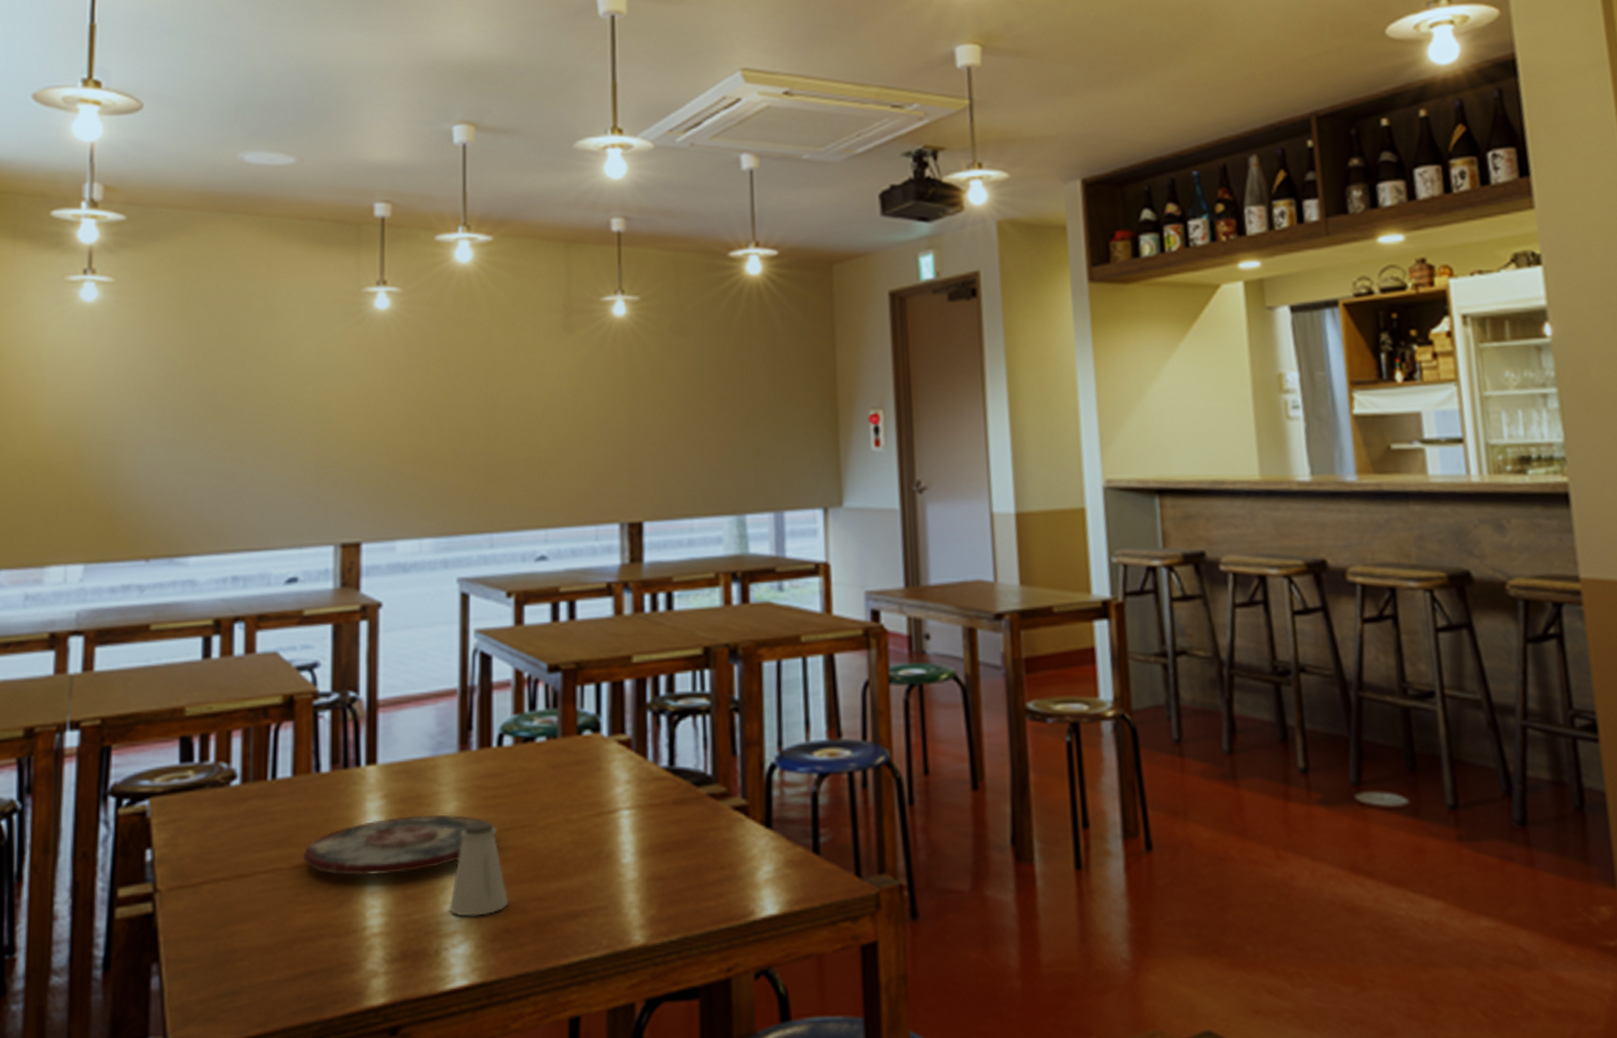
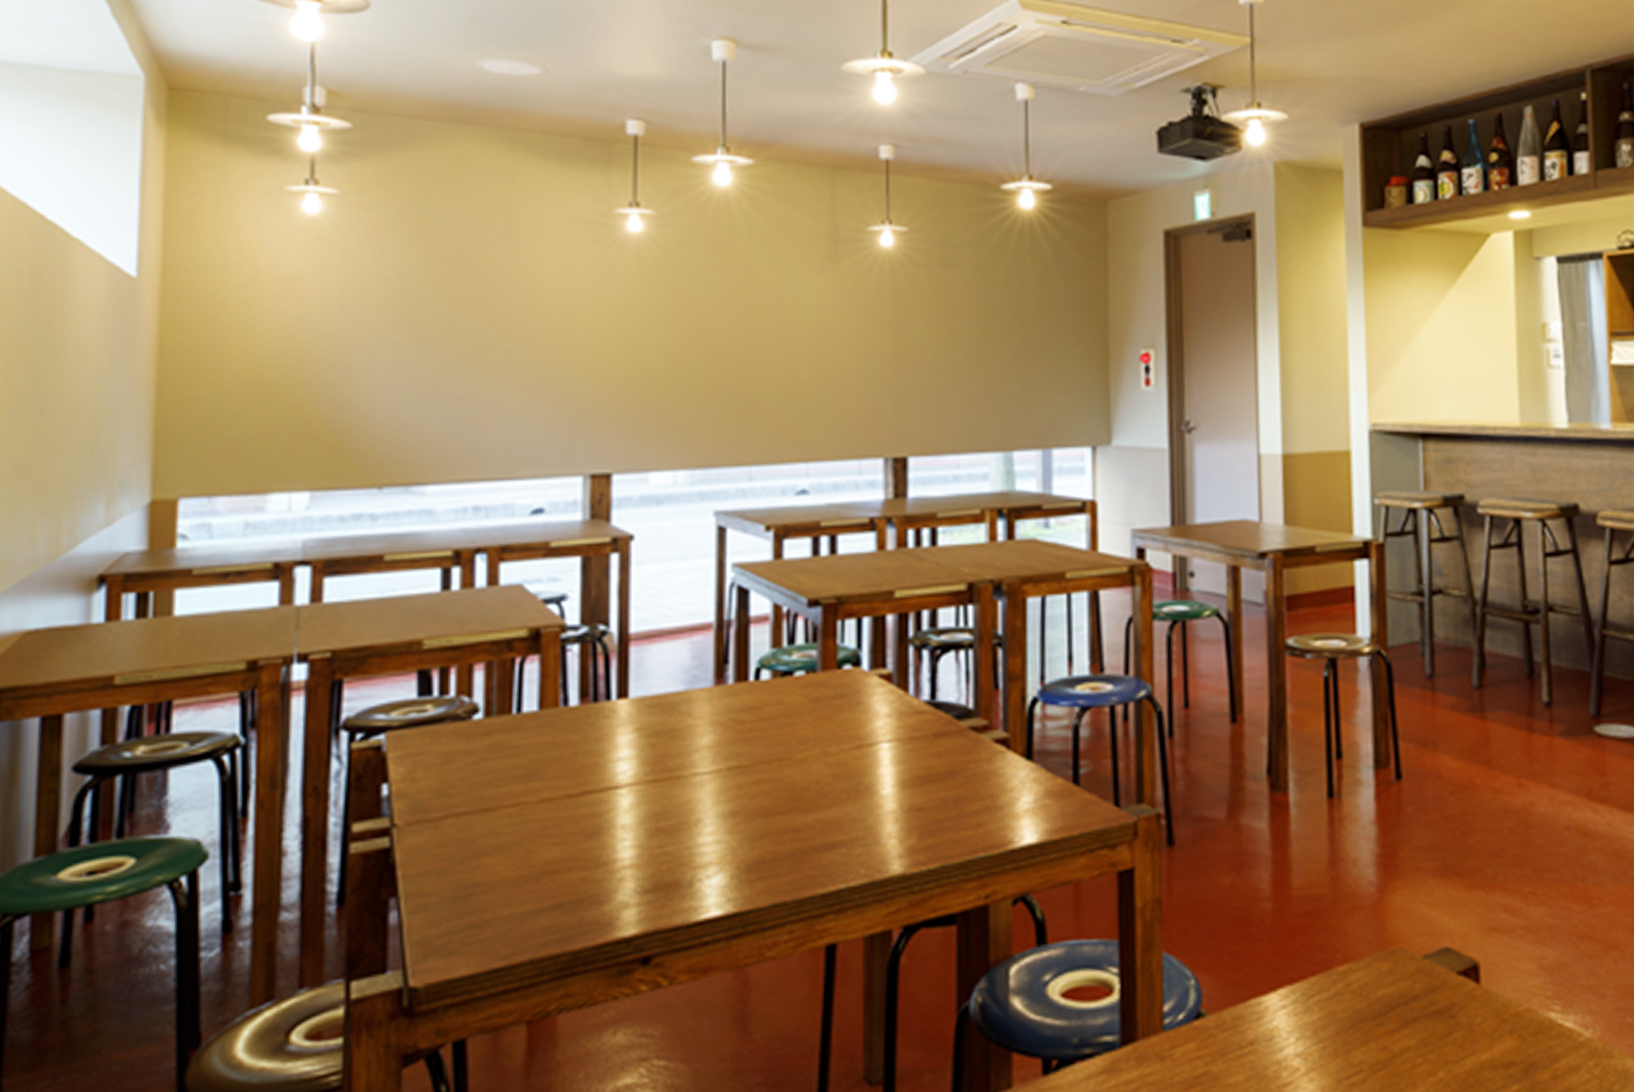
plate: present [304,814,496,877] -> none [551,748,752,810]
saltshaker: present [449,820,509,917] -> none [703,753,765,849]

